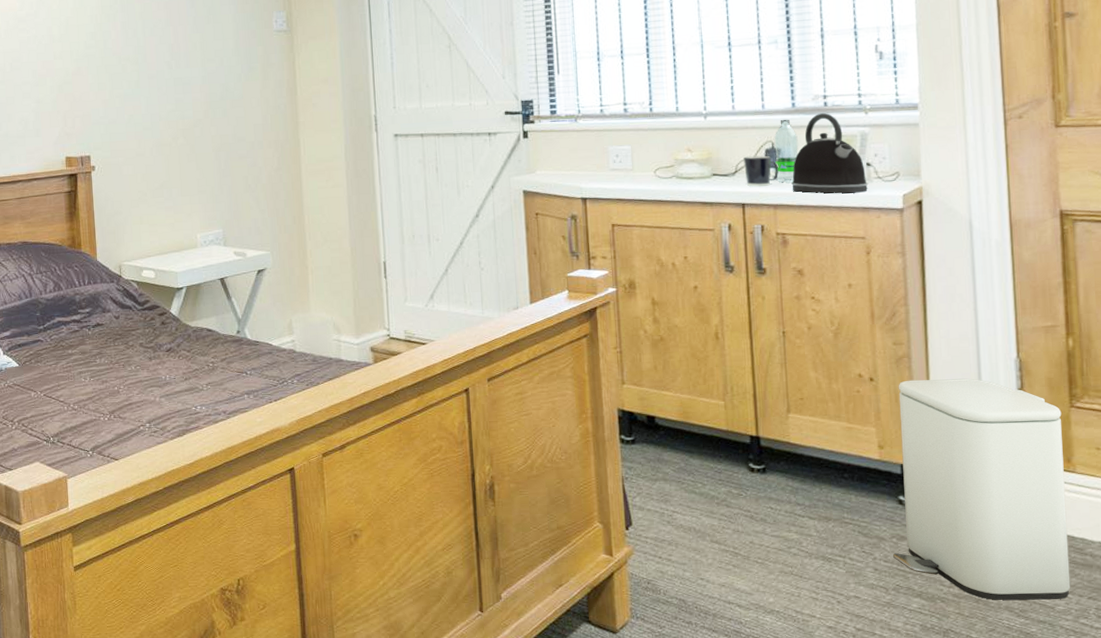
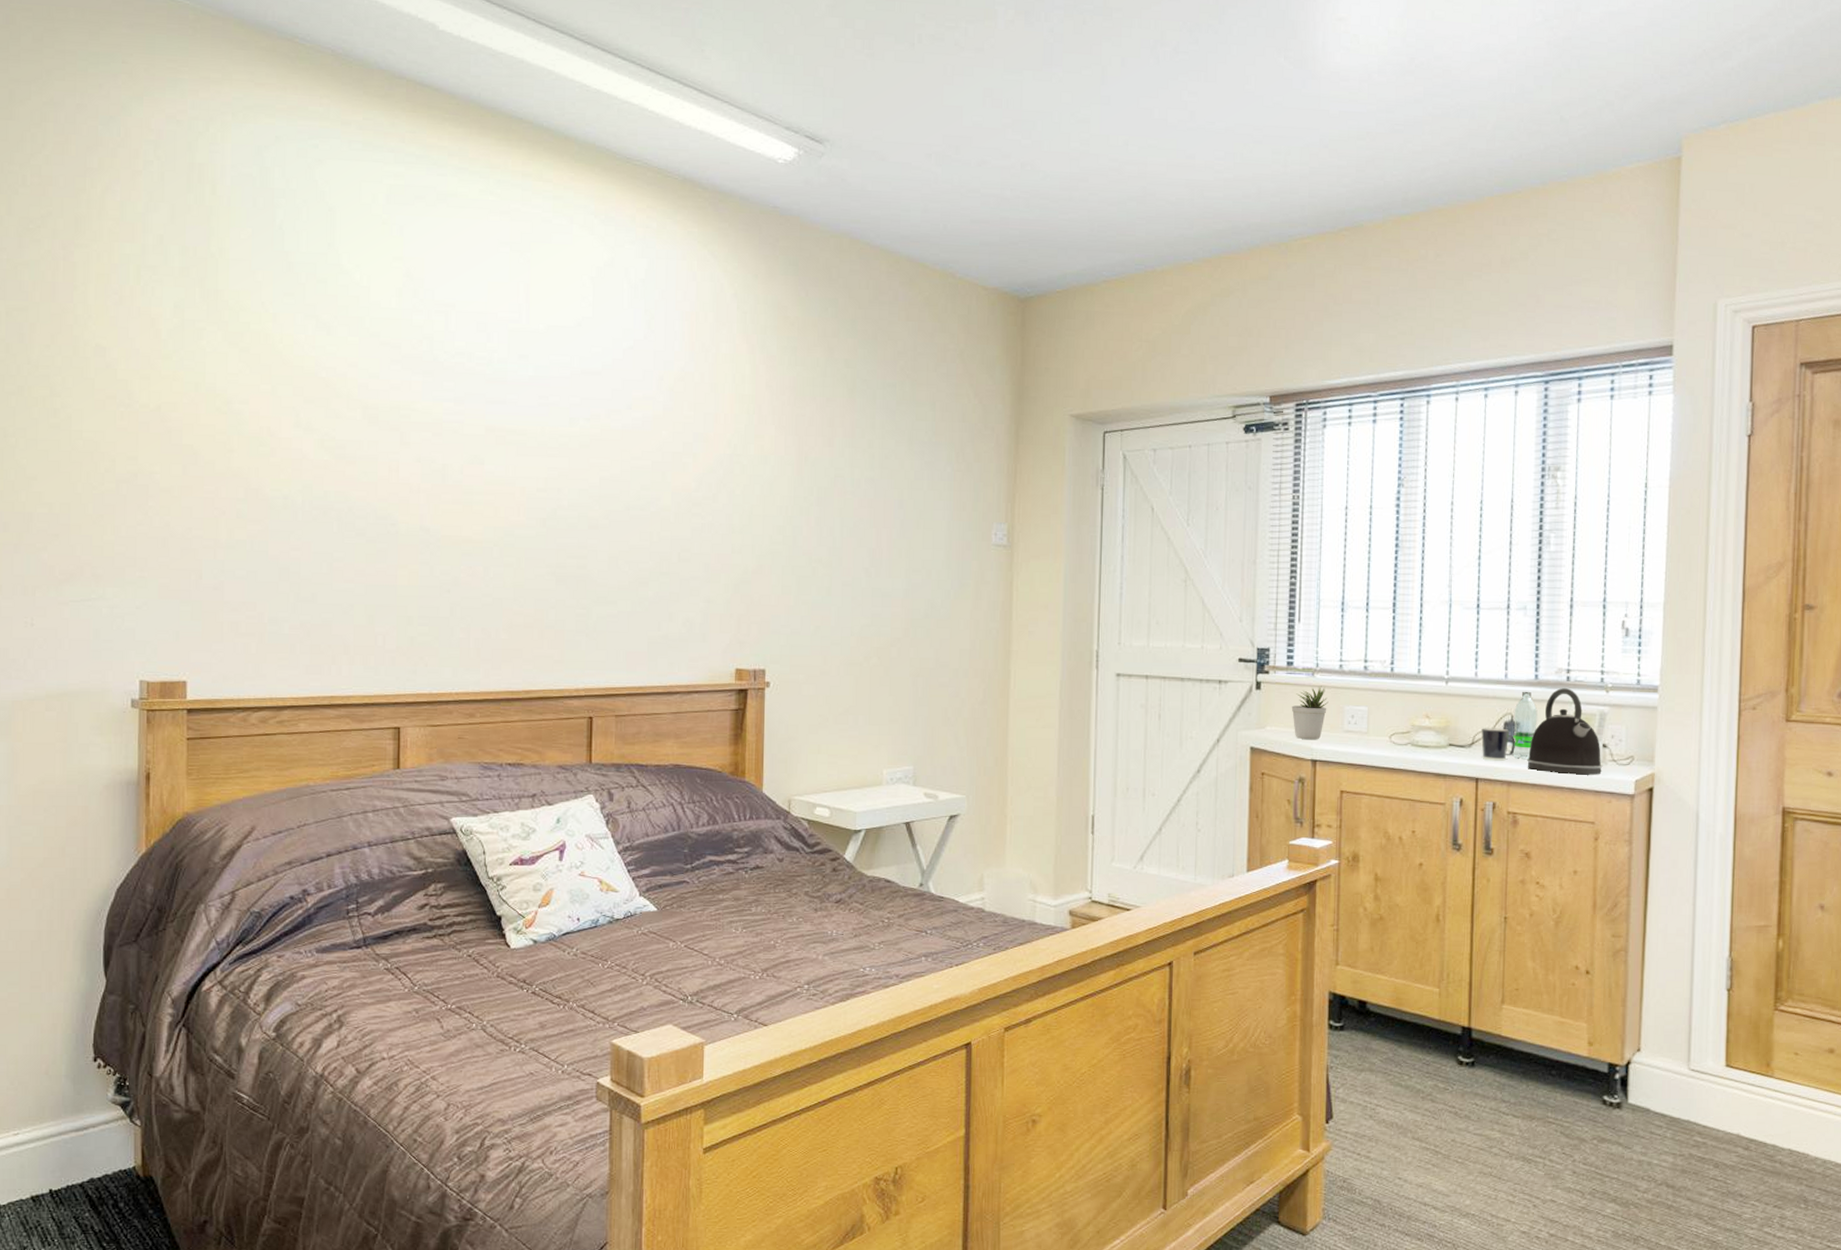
potted plant: none [558,130,593,180] -> present [1291,686,1329,740]
pedal bin: present [892,378,1071,600] -> none [1591,975,1766,1207]

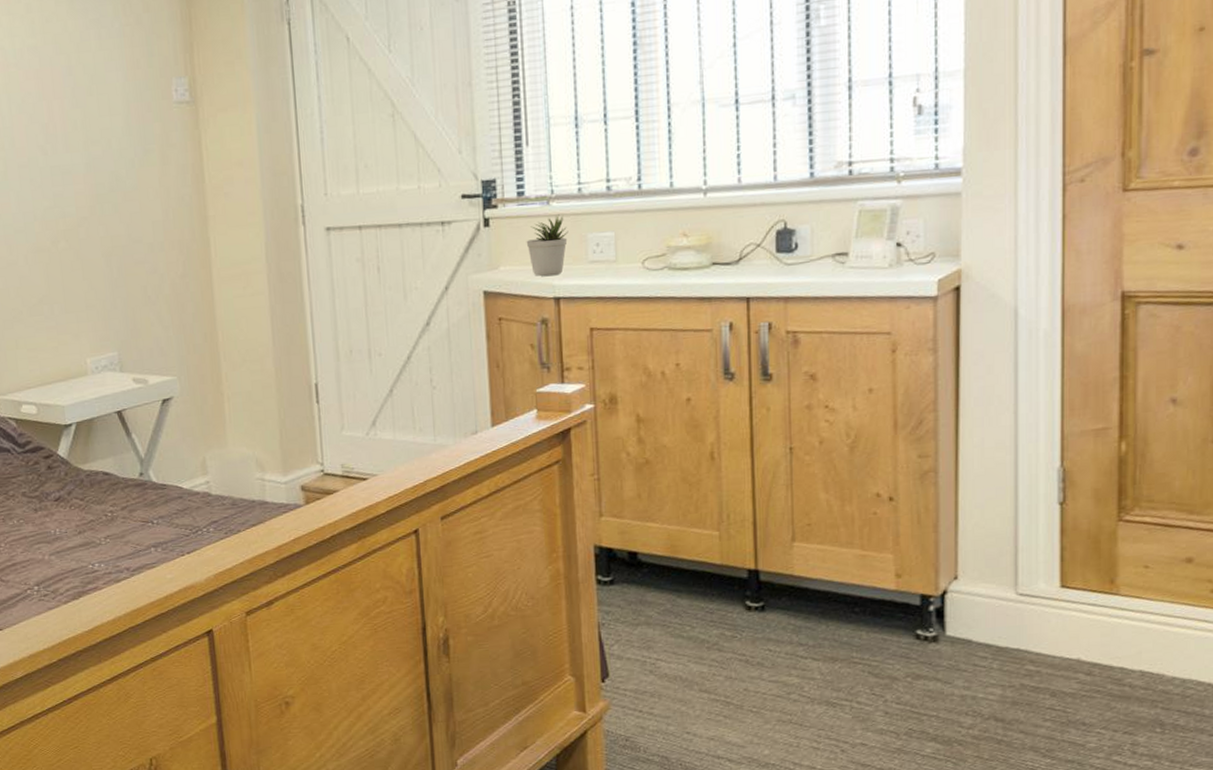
mug: present [1481,728,1515,761] -> none [750,238,791,277]
bottle: present [1513,691,1538,760] -> none [787,192,816,272]
kettle: present [1527,687,1603,775] -> none [806,183,898,283]

